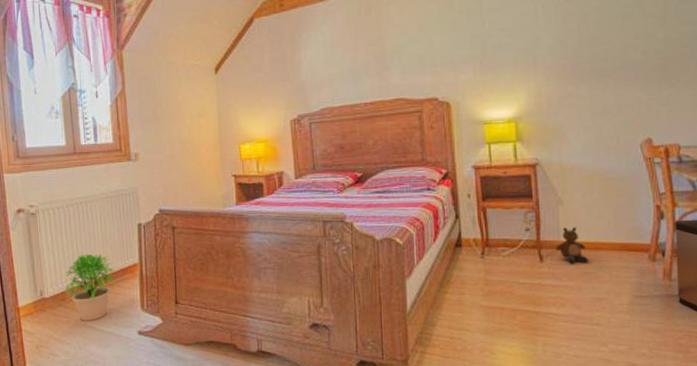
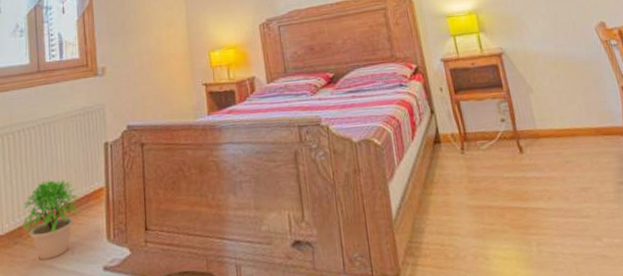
bear: present [555,227,588,264] -> none [533,114,567,153]

